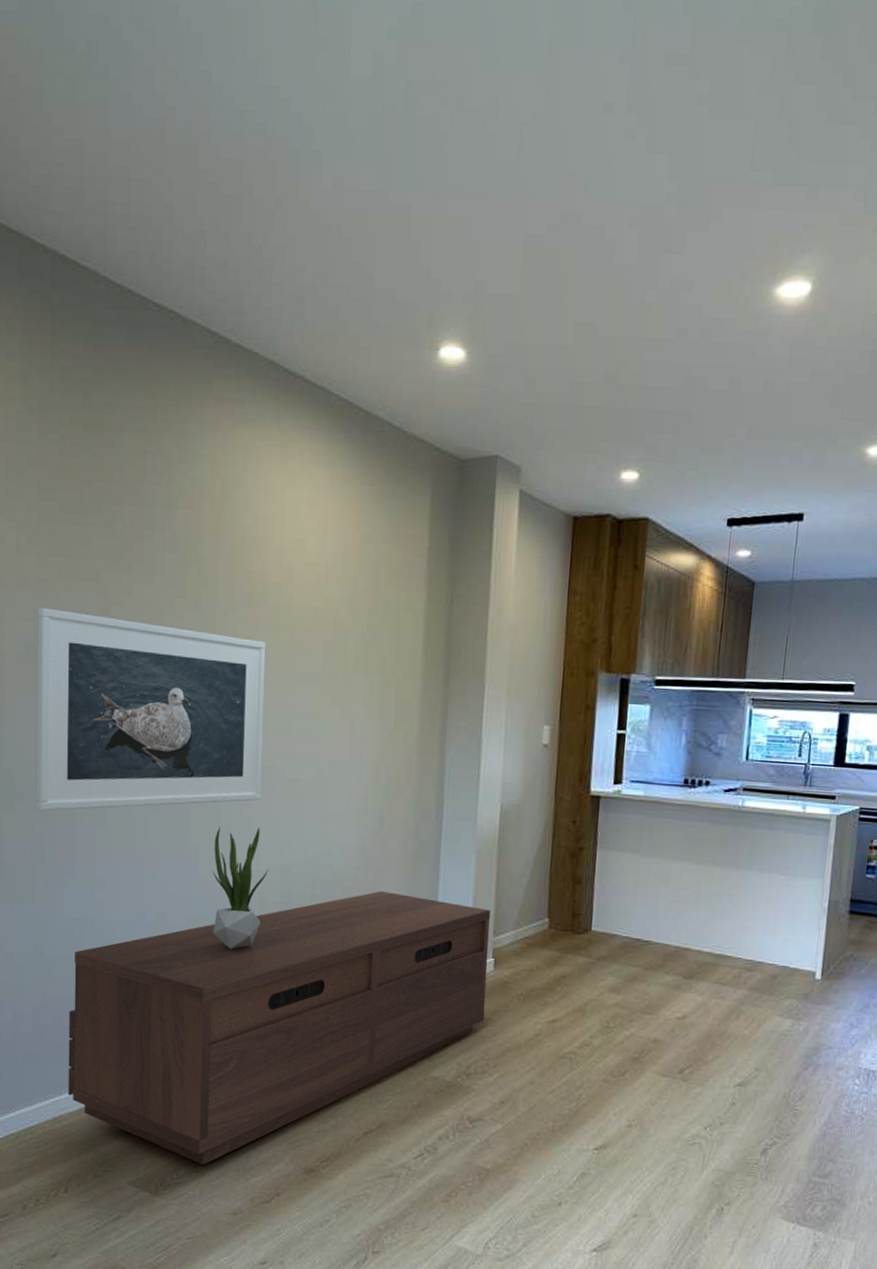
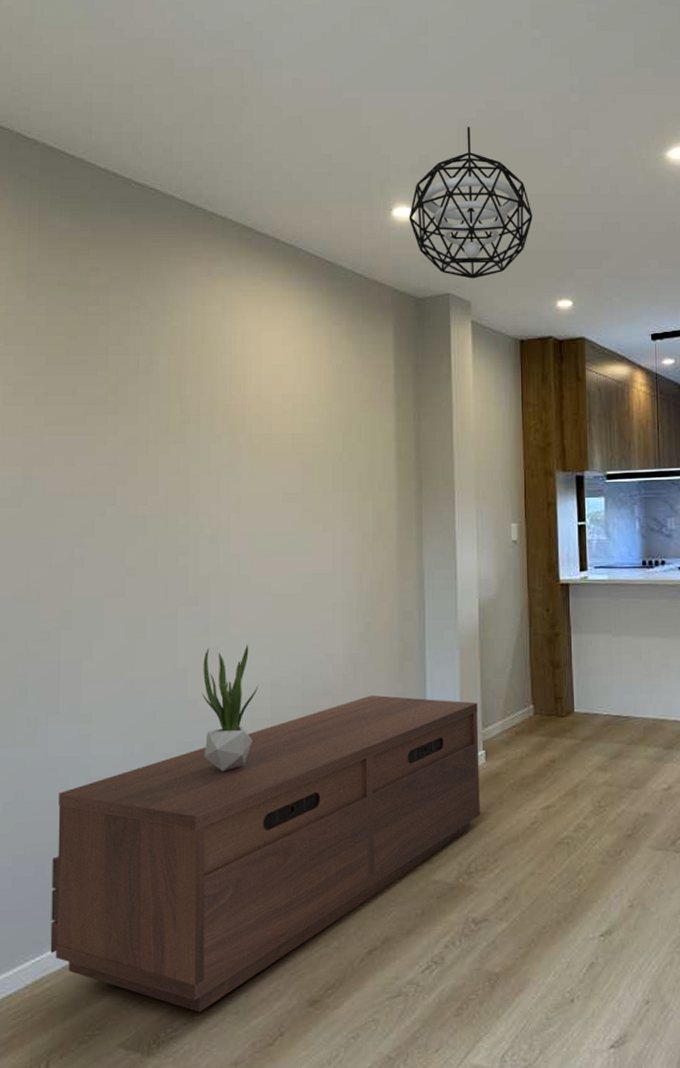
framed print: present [36,607,266,811] -> none [19,452,249,650]
pendant light: none [457,246,603,439] -> present [409,127,533,279]

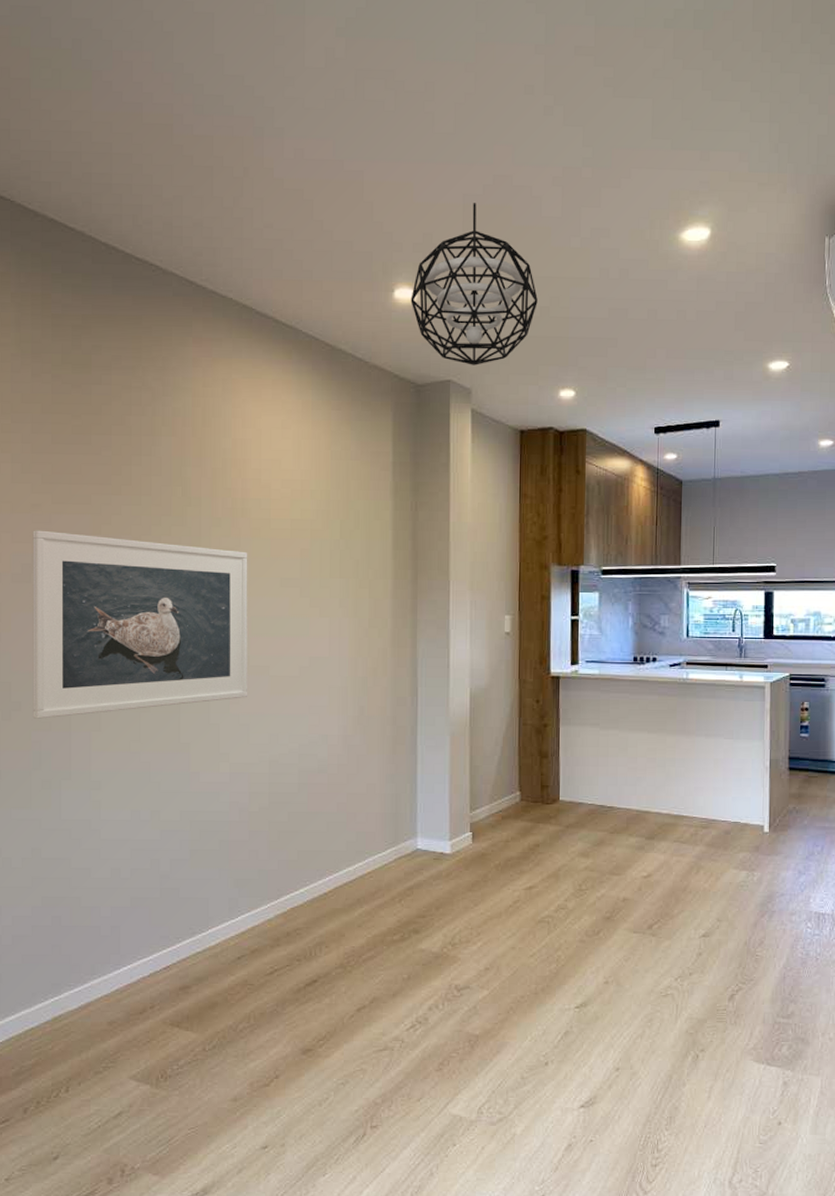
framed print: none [19,452,249,650] -> present [32,530,248,719]
tv stand: present [50,695,480,1012] -> none [67,775,467,1053]
potted plant: present [202,644,259,772] -> none [204,723,258,840]

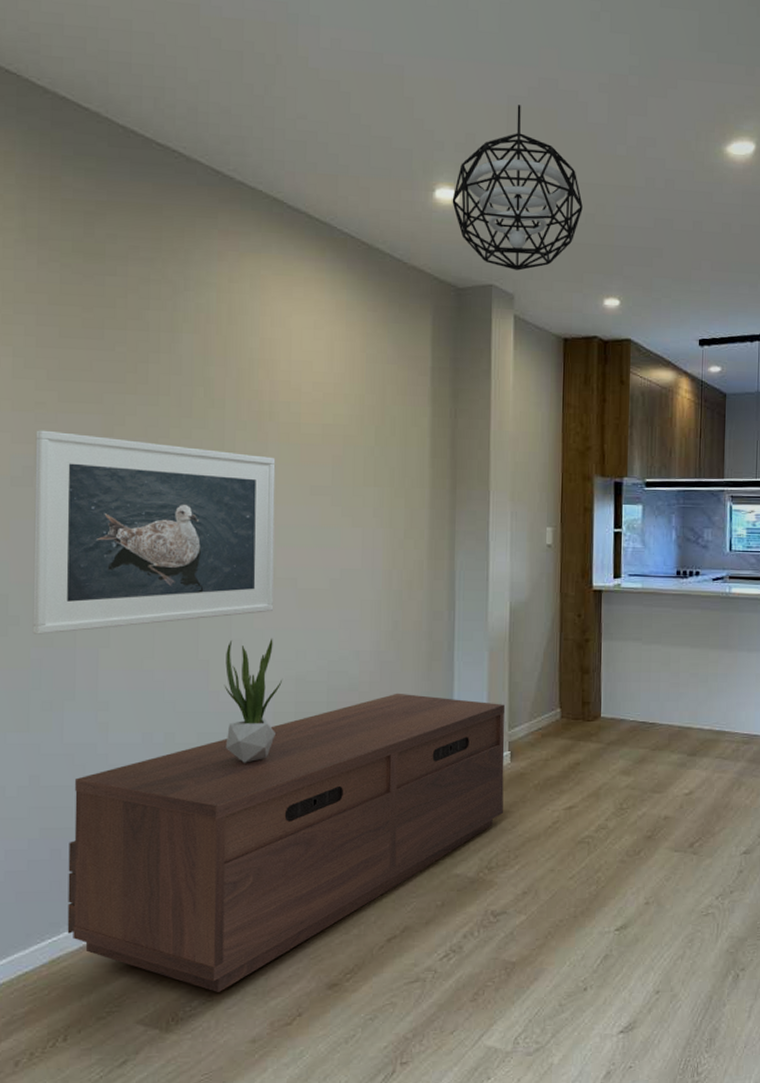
tv stand: none [67,775,467,1053] -> present [67,693,505,992]
potted plant: none [204,723,258,840] -> present [224,638,283,763]

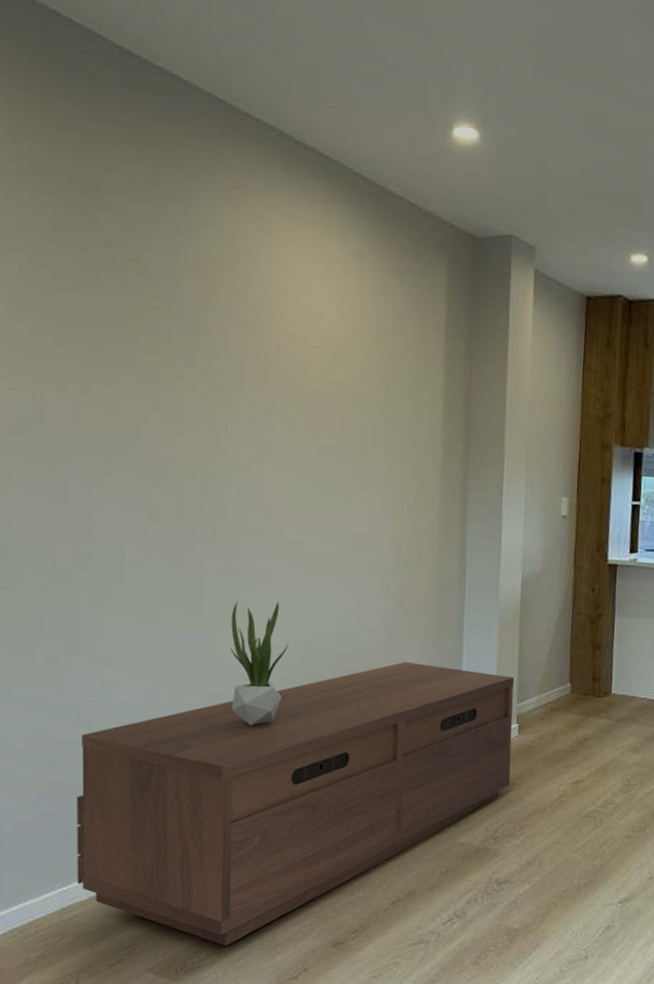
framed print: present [32,430,276,634] -> none [33,377,282,589]
pendant light: present [452,105,583,271] -> none [471,33,612,221]

